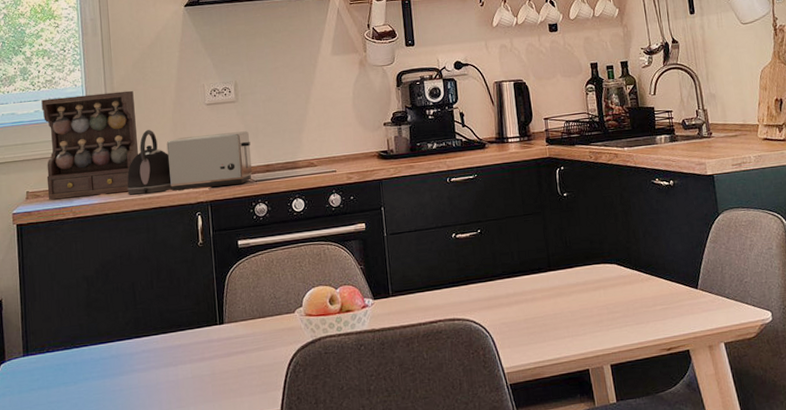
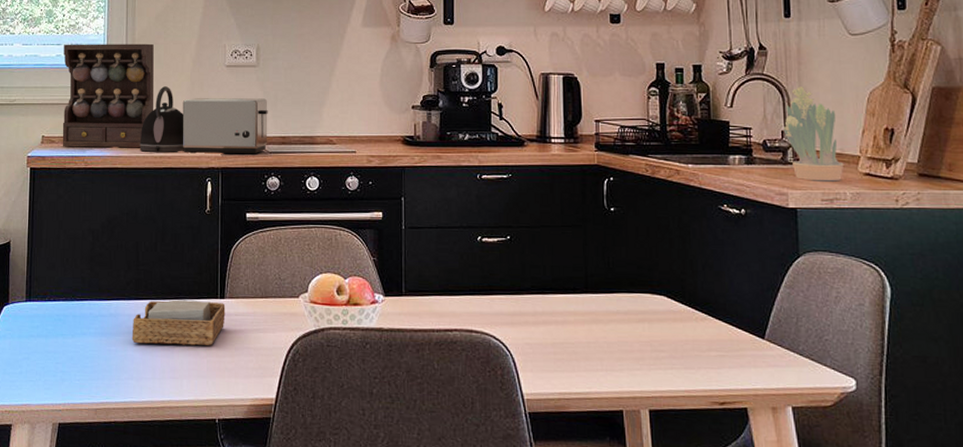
napkin holder: none [135,328,226,380] -> present [131,300,226,346]
potted flower: none [697,71,747,150] -> present [783,87,844,182]

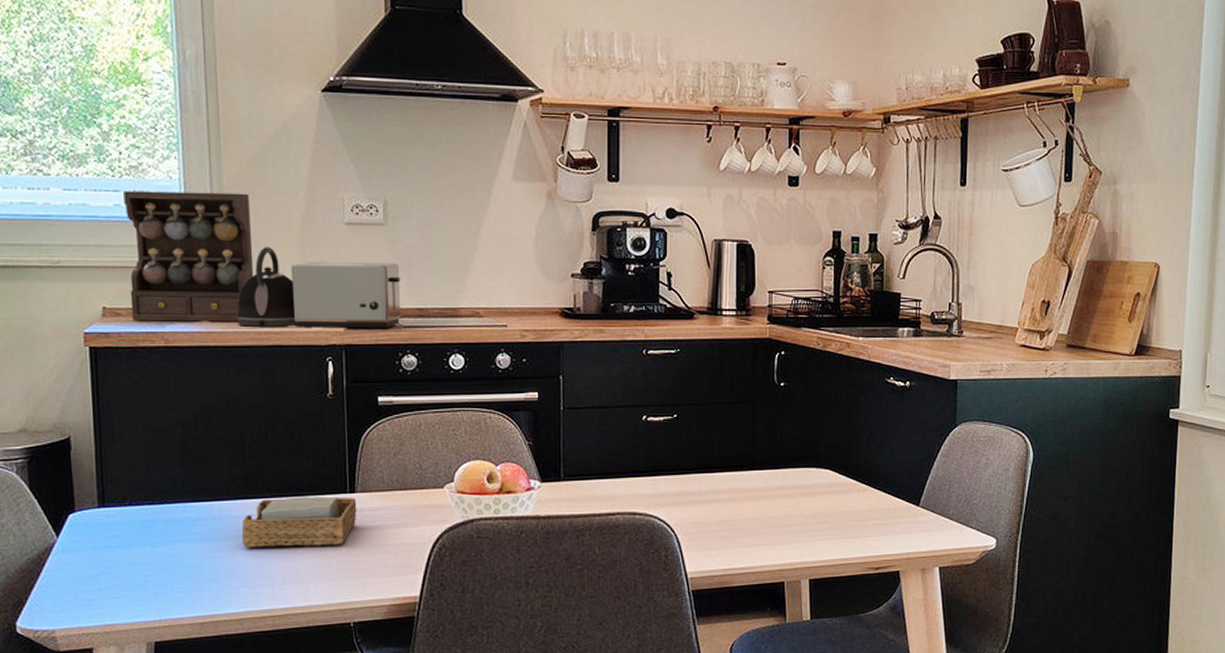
potted flower: present [783,87,844,182] -> none [950,258,1003,353]

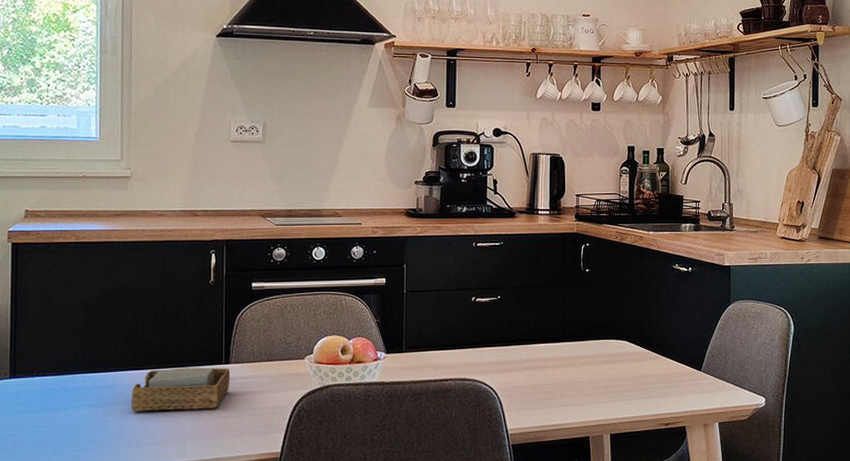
spice rack: present [123,190,254,322] -> none [49,115,154,222]
kettle: present [237,247,298,327] -> none [137,160,188,226]
toaster: present [291,262,402,329] -> none [184,172,274,227]

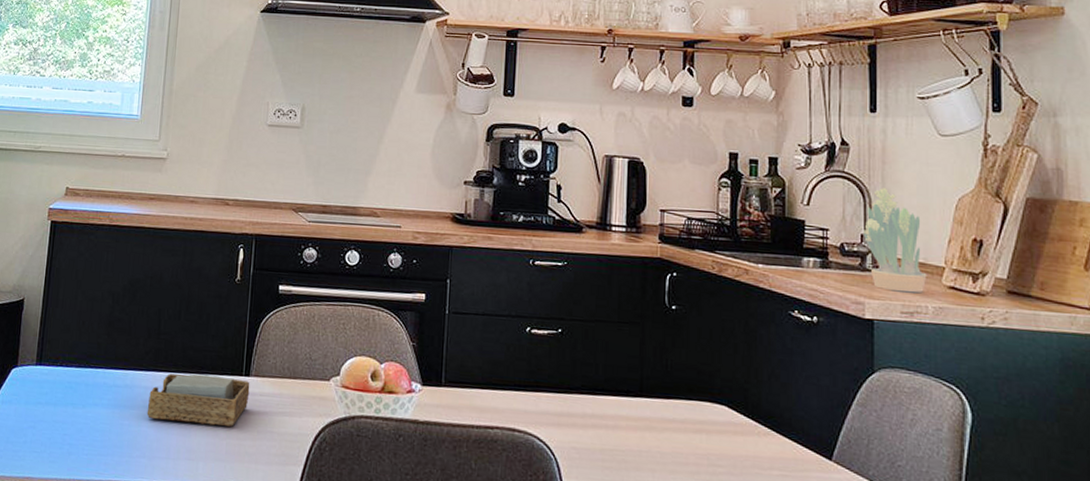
potted flower: none [723,168,767,244] -> present [862,188,927,293]

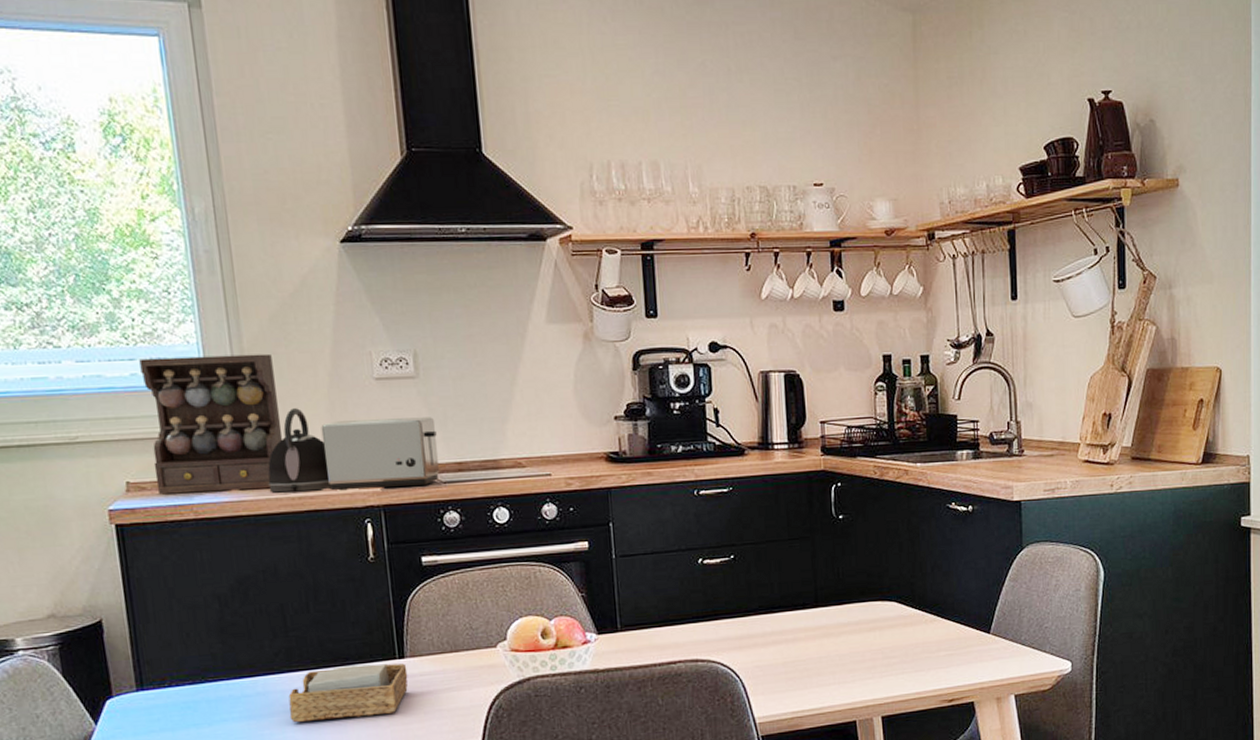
spice rack: none [87,90,192,208] -> present [139,353,283,495]
kettle: none [169,143,219,215] -> present [268,408,332,493]
toaster: none [215,157,310,222] -> present [321,417,440,491]
potted flower: present [862,188,927,293] -> none [1009,374,1066,472]

